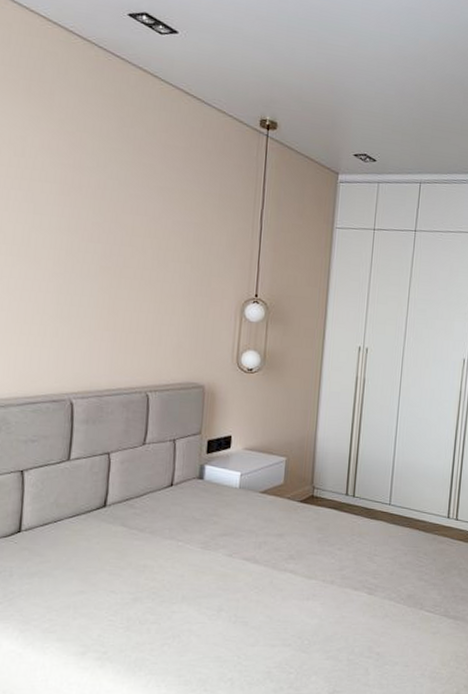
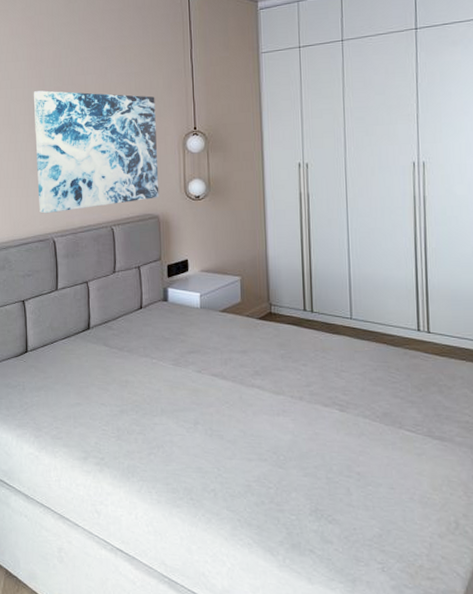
wall art: none [56,222,215,370] -> present [33,90,159,214]

